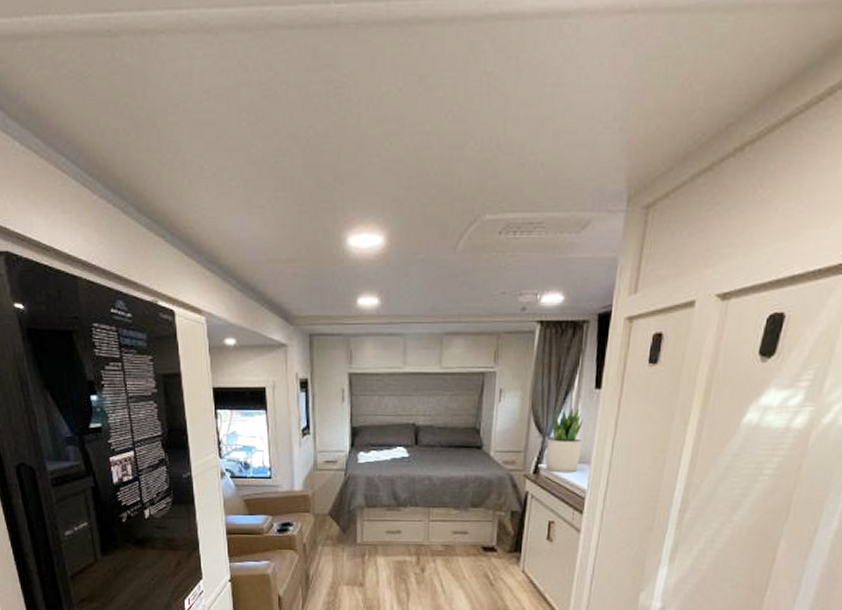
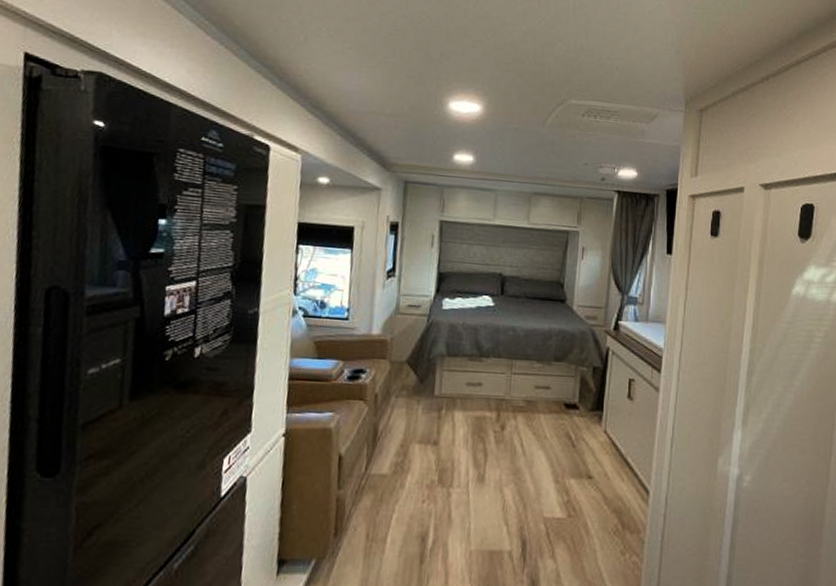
planter: present [545,408,584,473] -> none [625,270,658,332]

